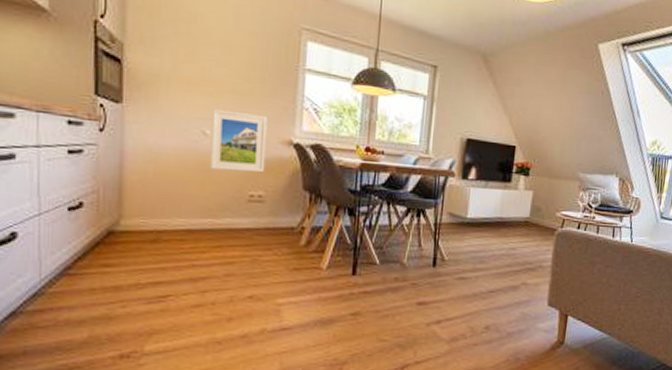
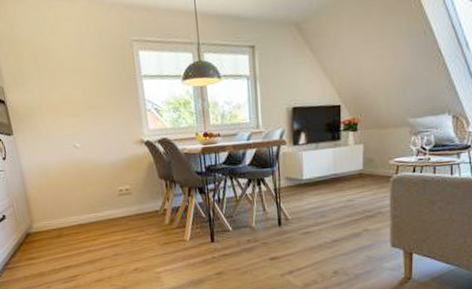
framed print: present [210,109,268,173] -> none [77,123,127,175]

